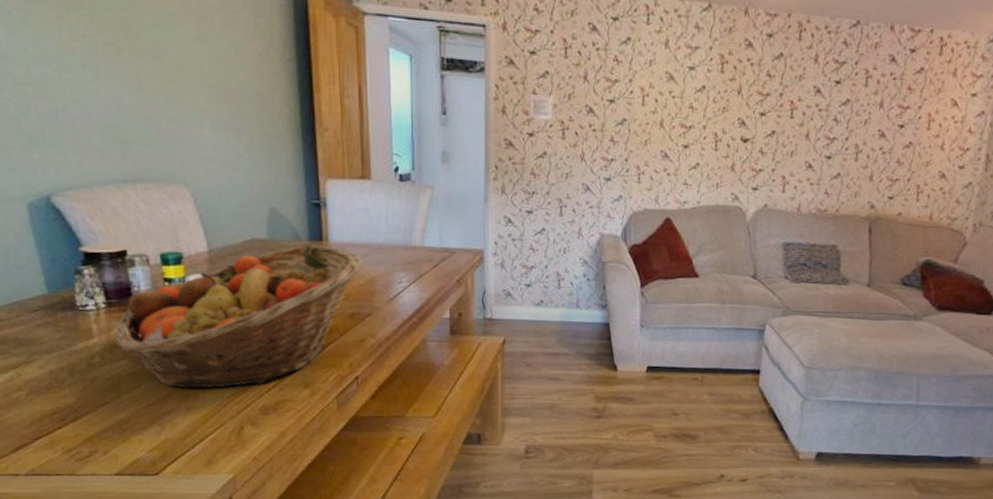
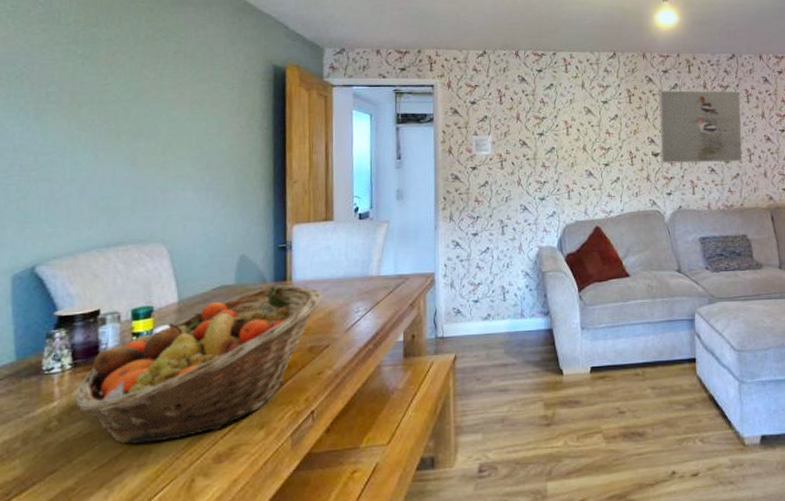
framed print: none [750,60,858,160] -> present [659,90,743,163]

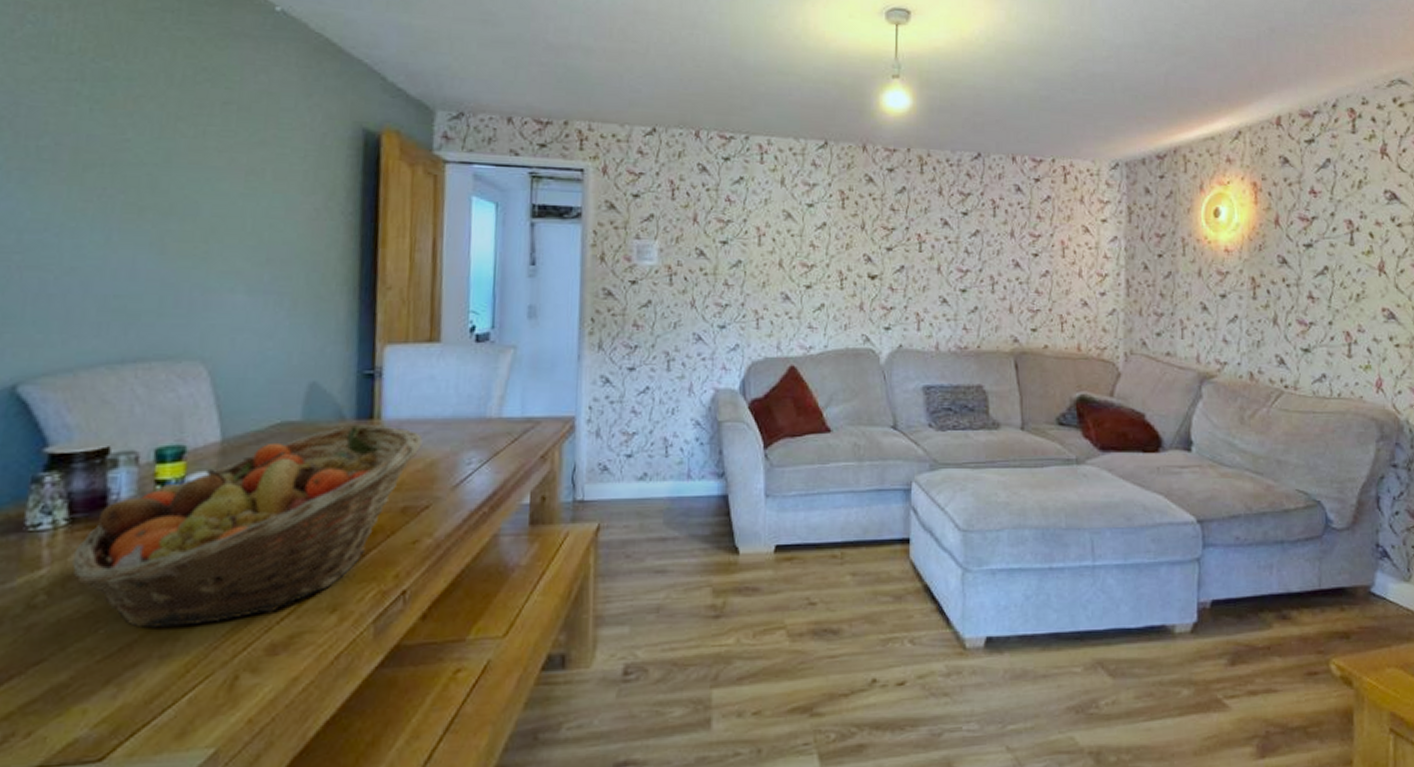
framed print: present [659,90,743,163] -> none [879,194,985,292]

